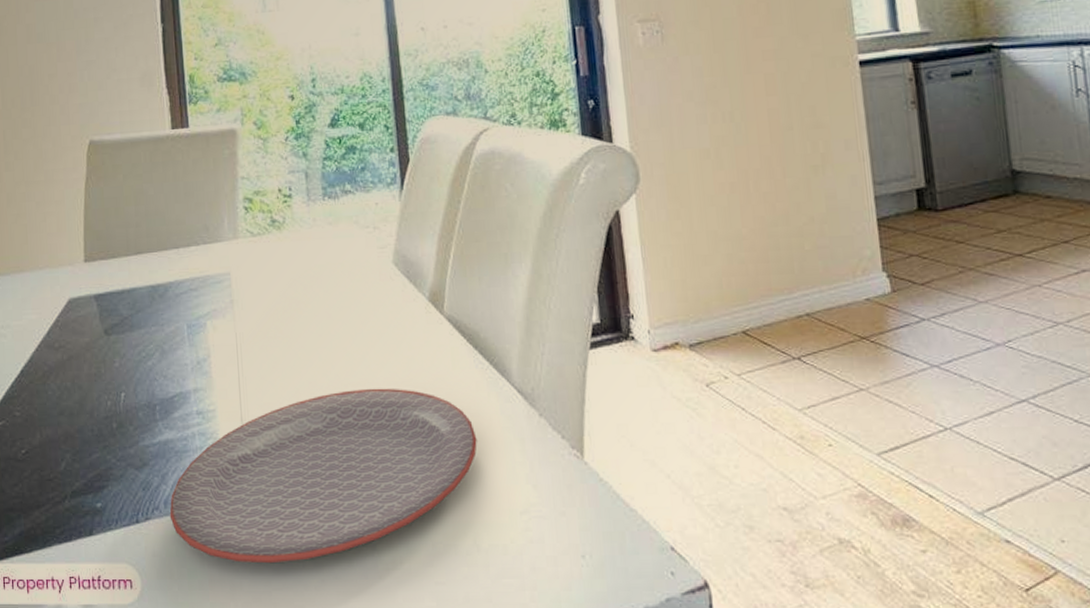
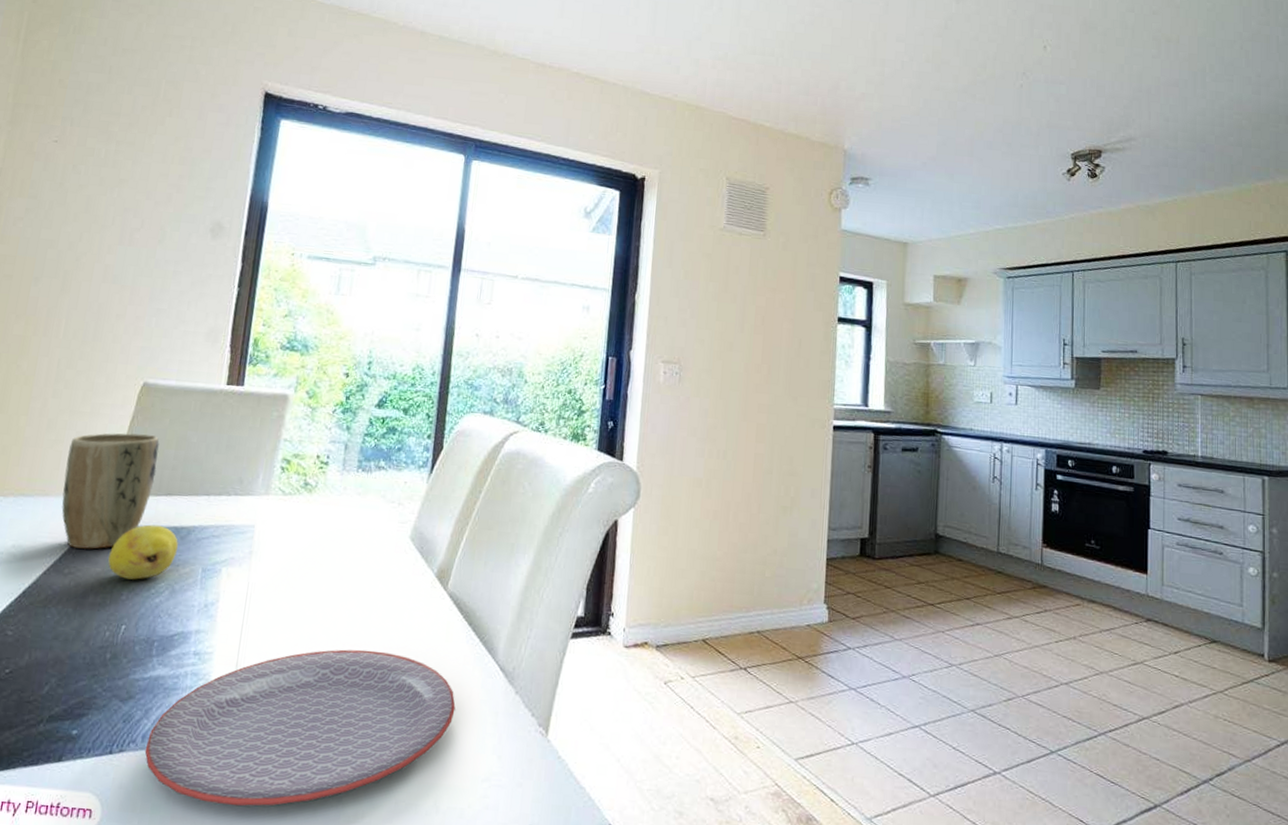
plant pot: none [33,194,122,322] -> present [61,432,160,550]
fruit: none [94,286,159,346] -> present [108,524,178,580]

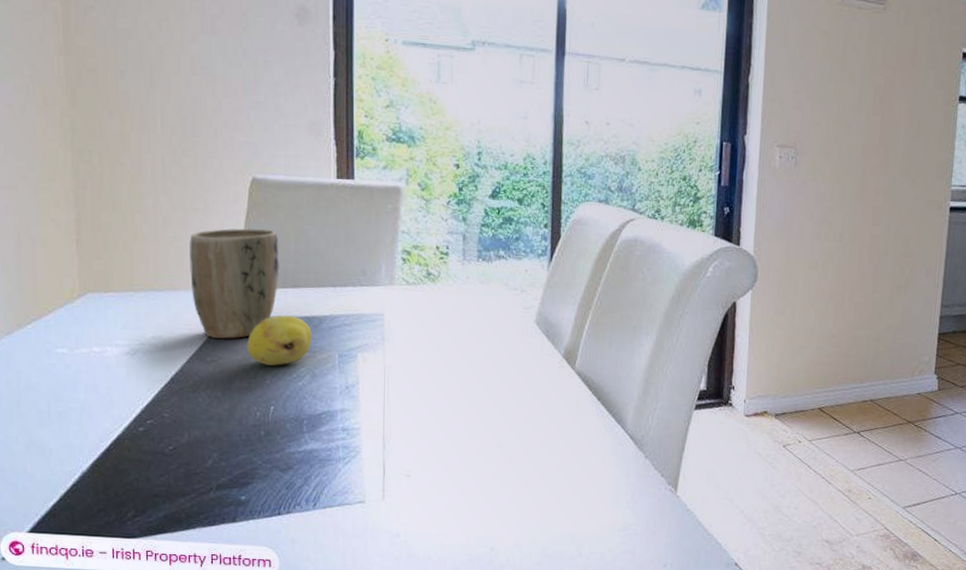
plate: present [144,649,456,806] -> none [310,423,590,555]

